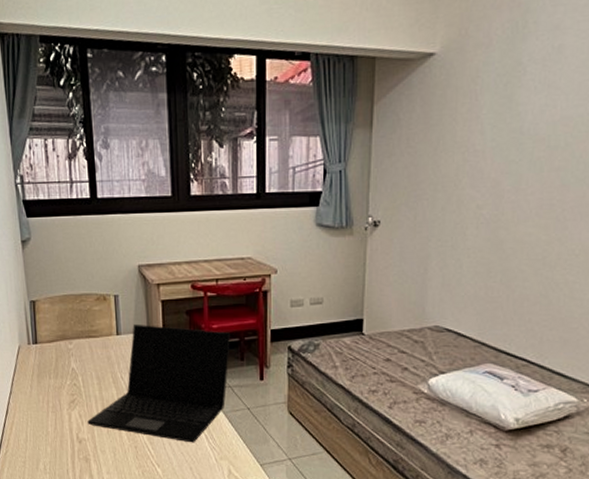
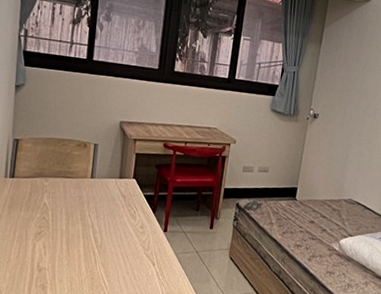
laptop: present [87,324,230,443] -> none [50,170,190,278]

